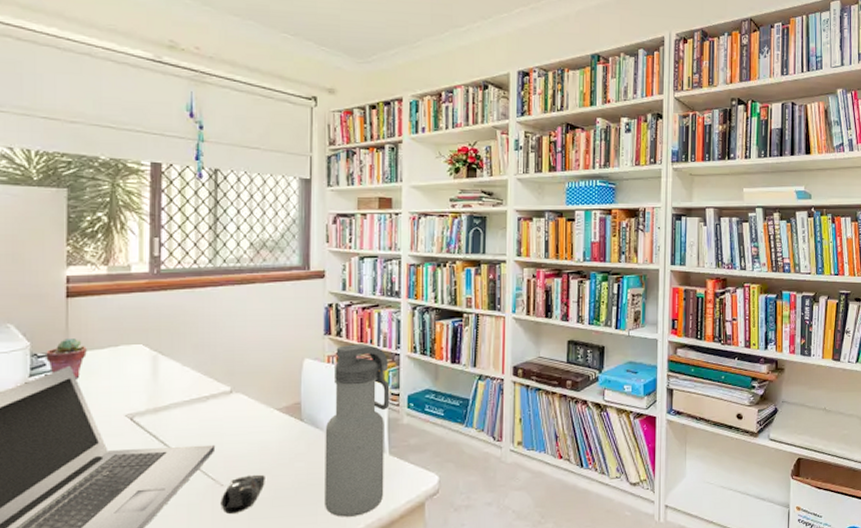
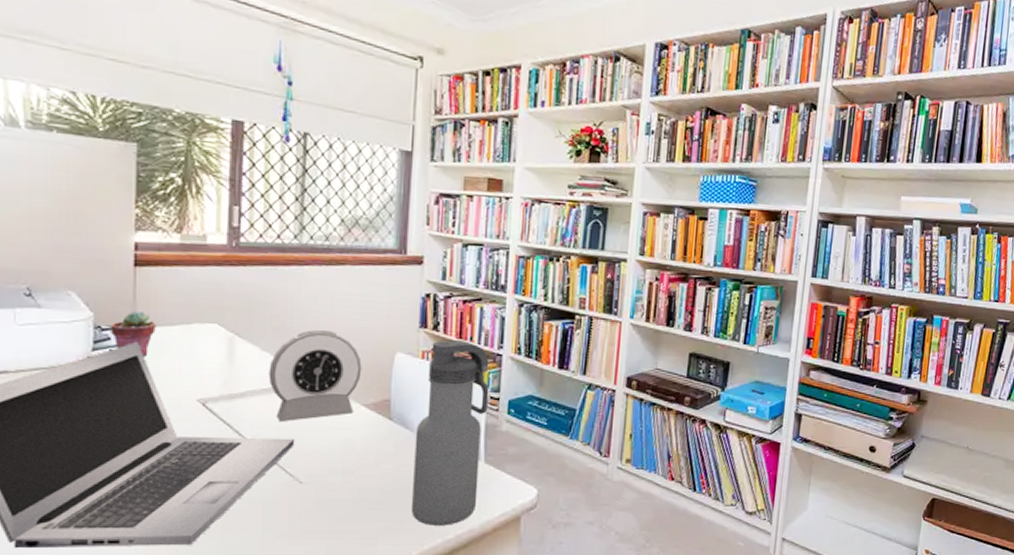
alarm clock: none [189,344,274,431] -> present [268,330,362,423]
computer mouse: present [220,474,265,514] -> none [298,473,348,513]

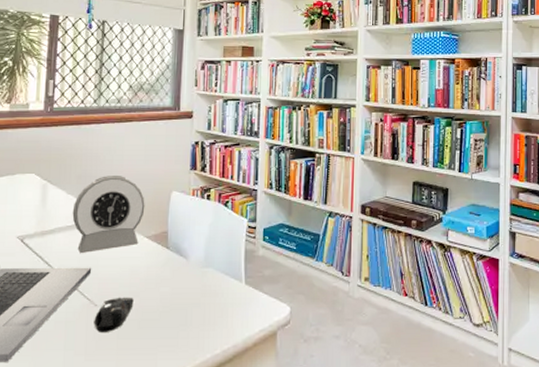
computer mouse: none [298,473,348,513] -> present [94,297,134,332]
water bottle: present [412,340,489,526] -> none [186,179,247,342]

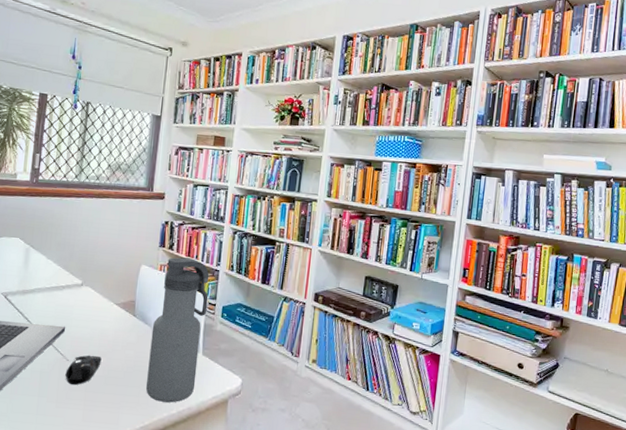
alarm clock: present [72,176,145,254] -> none [51,245,117,314]
water bottle: none [186,179,247,342] -> present [146,257,209,403]

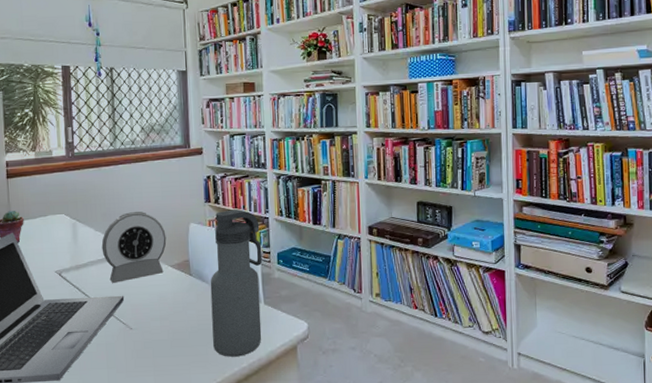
alarm clock: none [51,245,117,314] -> present [101,212,167,284]
computer mouse: present [65,355,102,385] -> none [131,320,165,352]

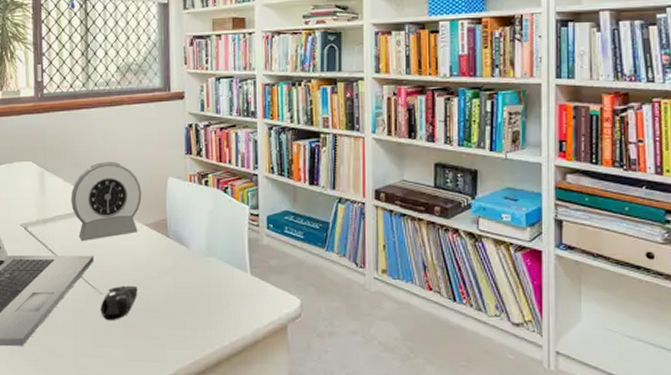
computer mouse: none [131,320,165,352] -> present [100,285,138,320]
water bottle: present [210,209,263,357] -> none [189,164,250,333]

